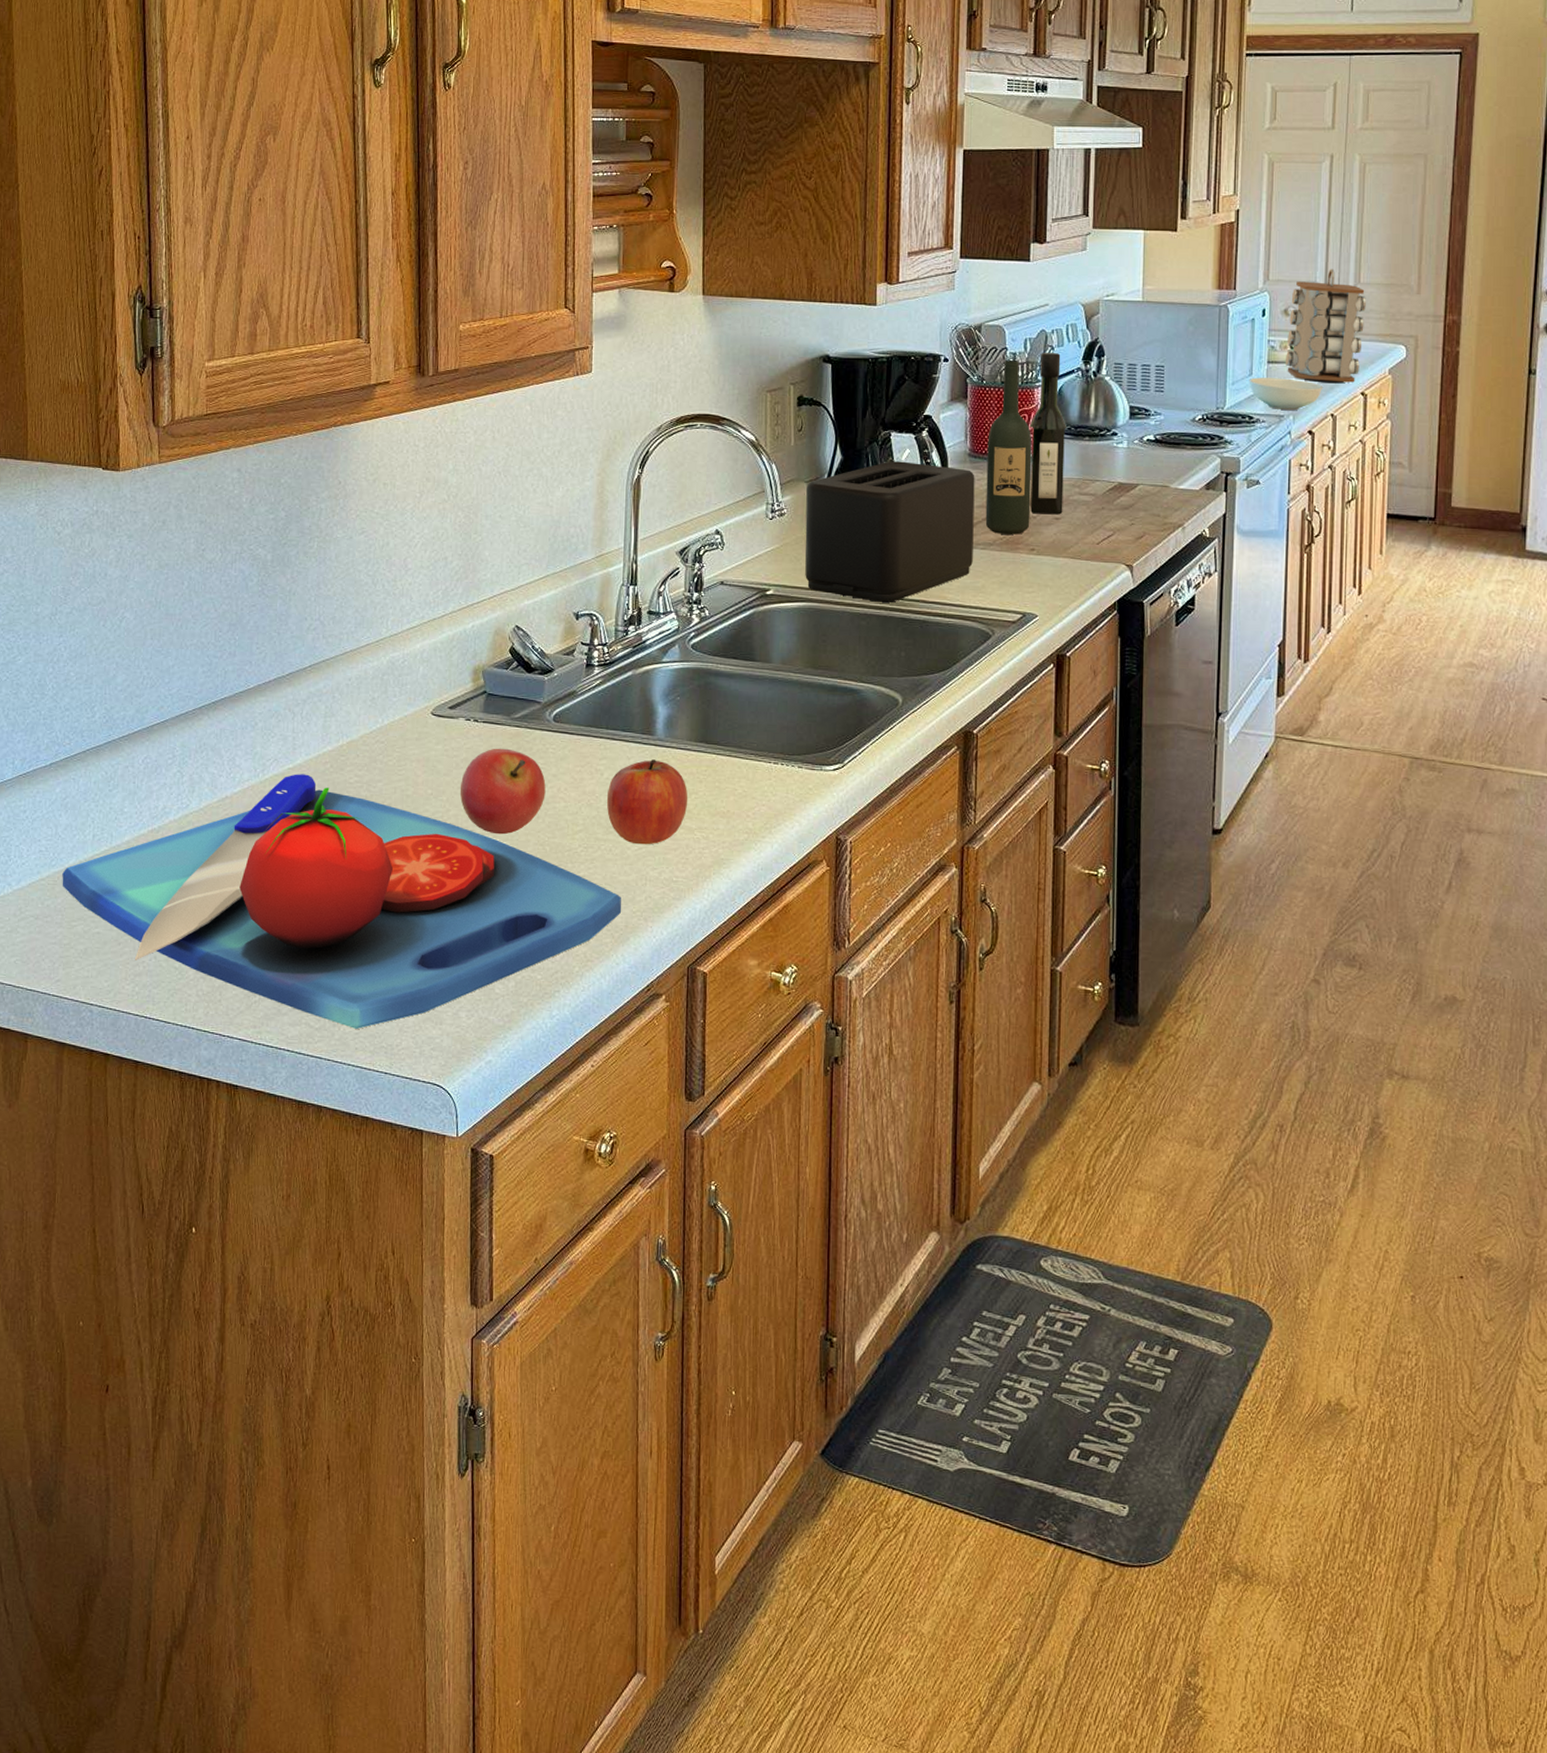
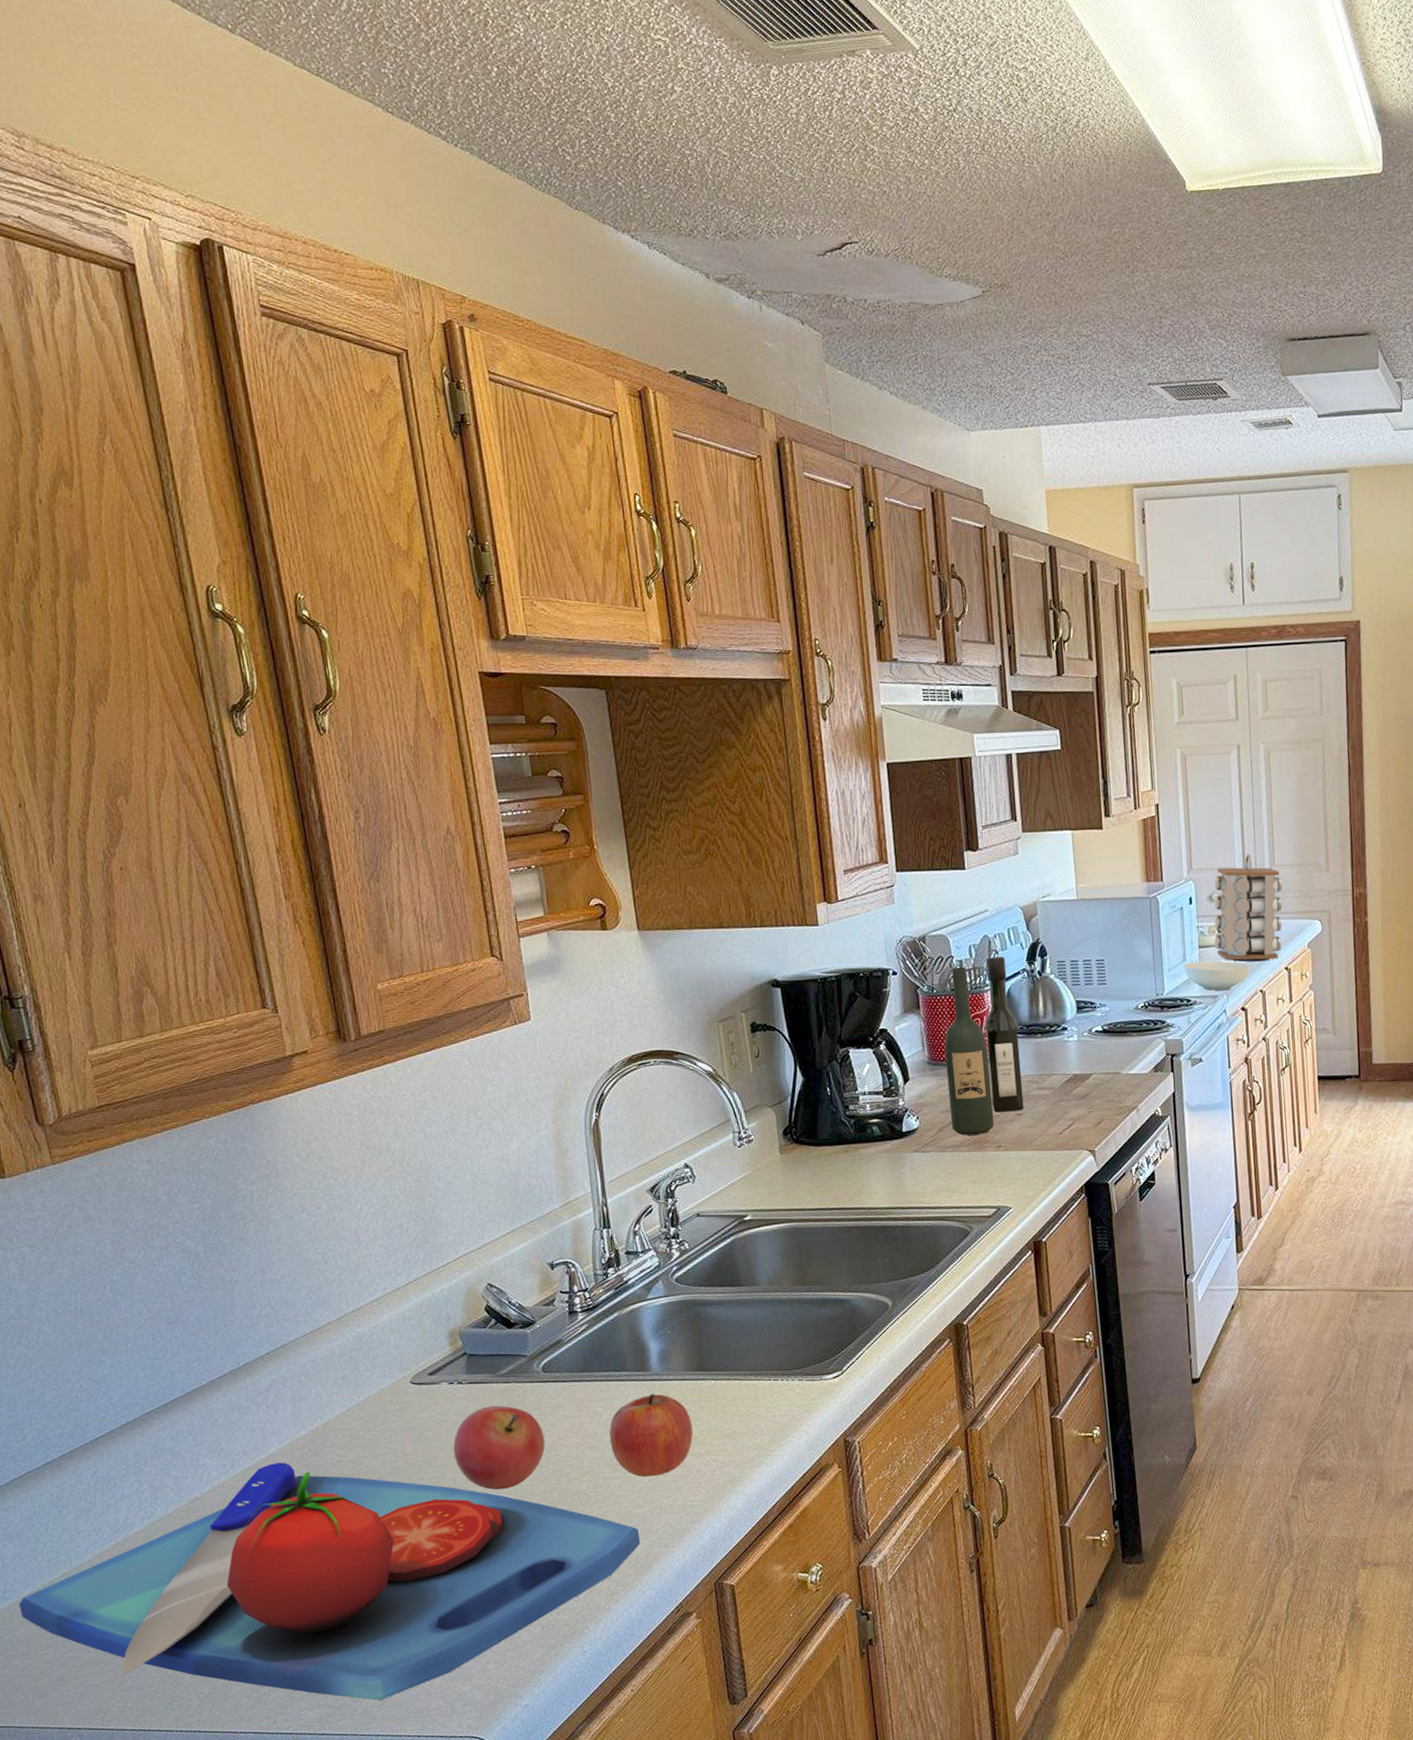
toaster: present [805,461,975,602] -> none [771,1076,944,1214]

